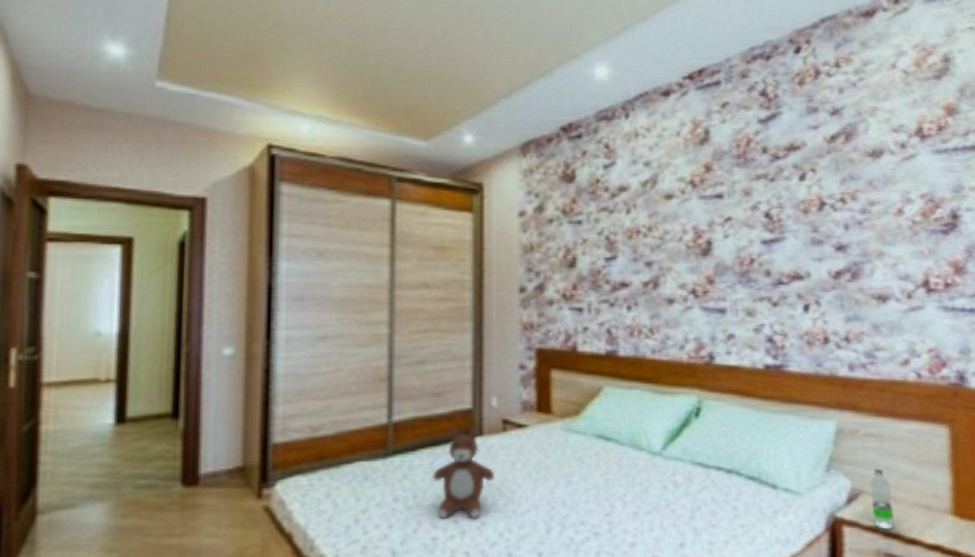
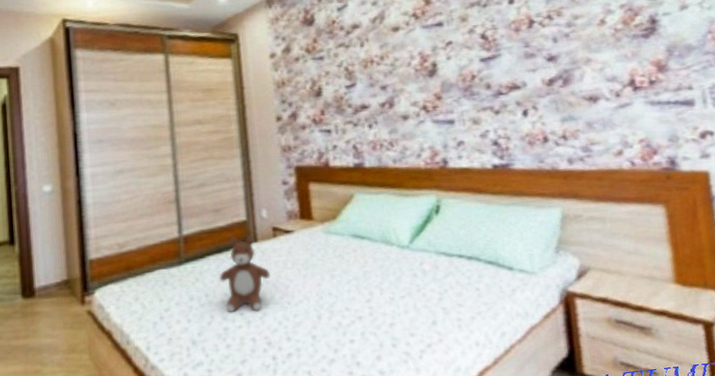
bottle: present [870,469,894,530] -> none [596,247,622,300]

